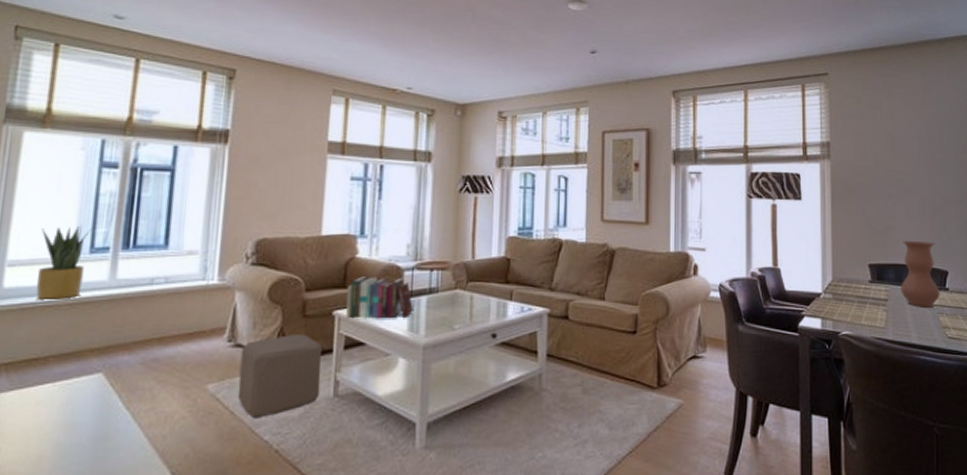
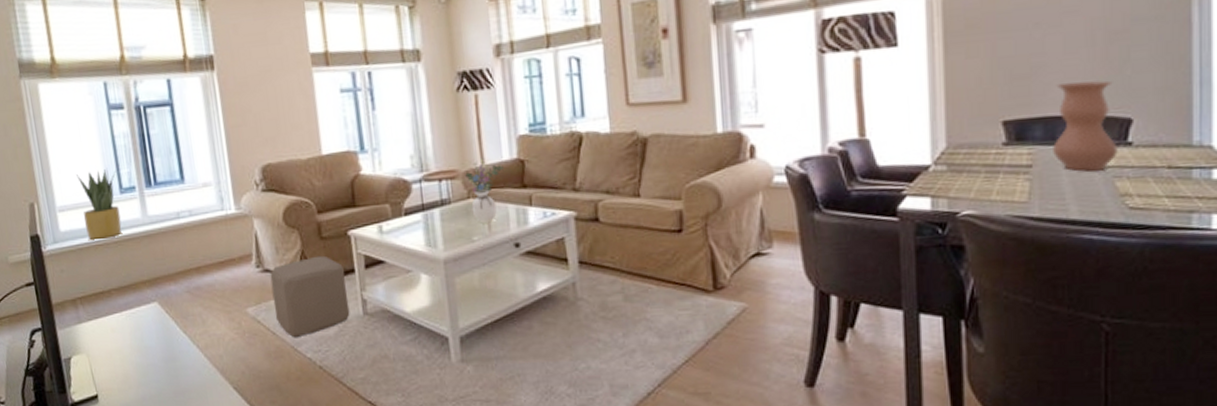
books: present [346,276,413,319] -> none [357,192,428,238]
bouquet: none [456,254,491,313] -> present [465,158,504,224]

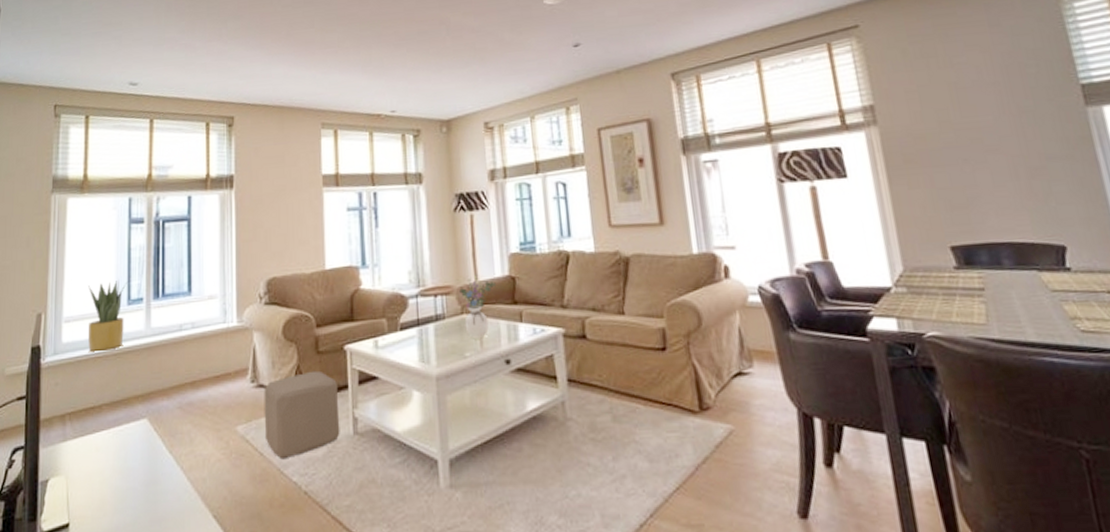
vase: present [1053,80,1118,172] -> none [992,211,1060,295]

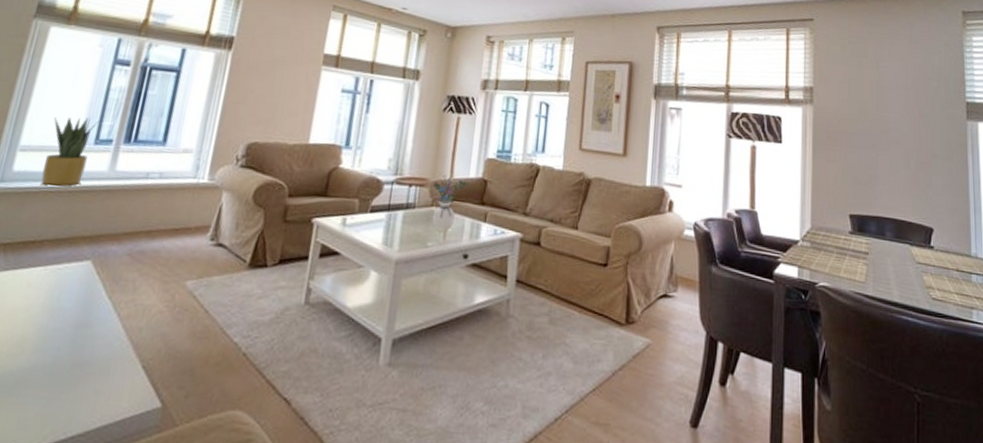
pouf: present [264,370,340,460] -> none [213,238,299,320]

